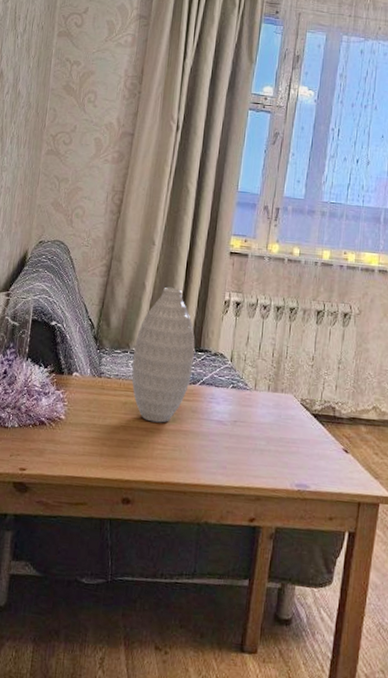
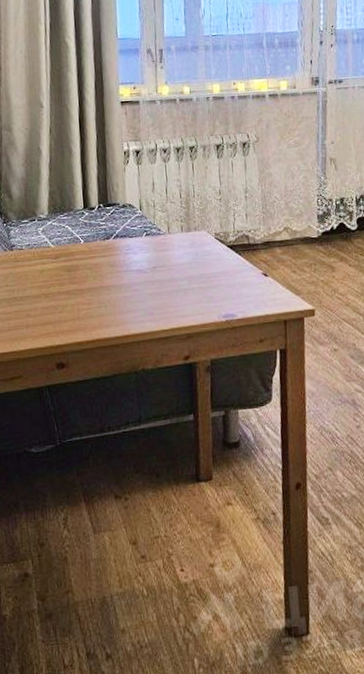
vase: present [131,286,195,423] -> none [41,146,104,284]

